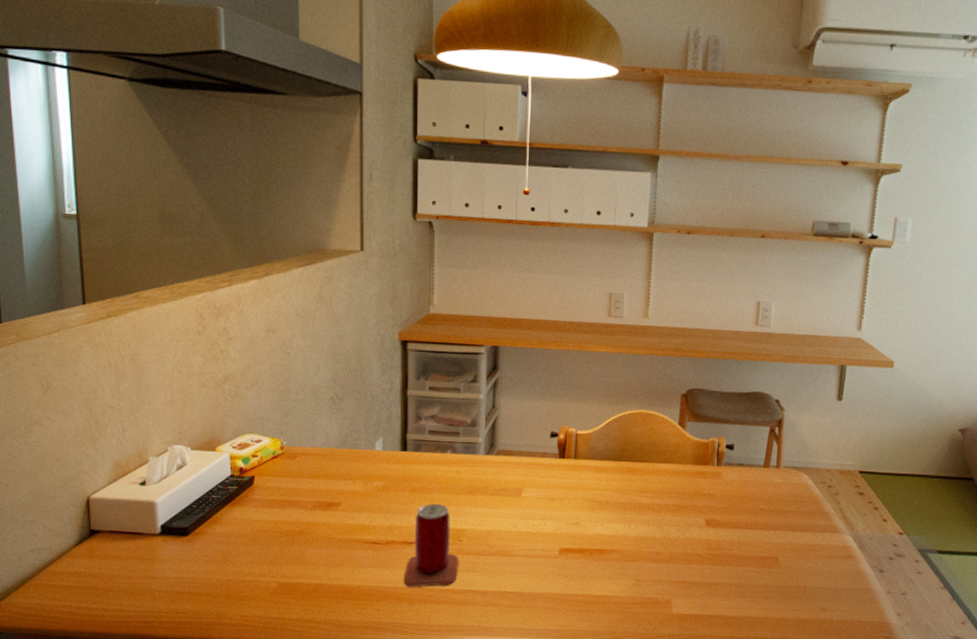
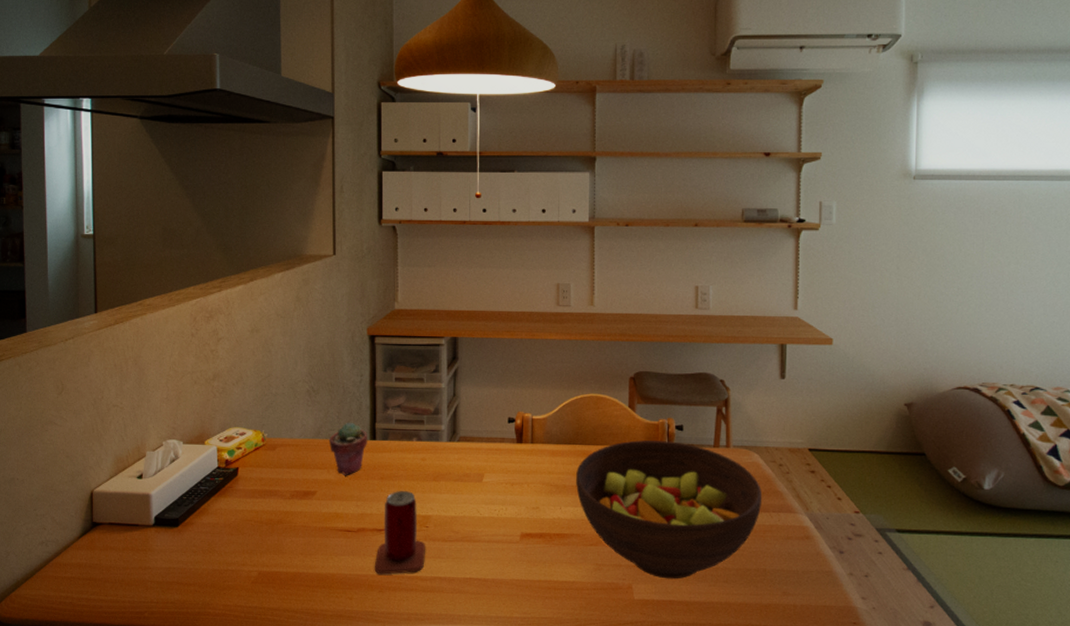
potted succulent: none [354,432,398,487] -> present [328,422,367,475]
fruit bowl: none [619,458,809,595] -> present [576,440,763,579]

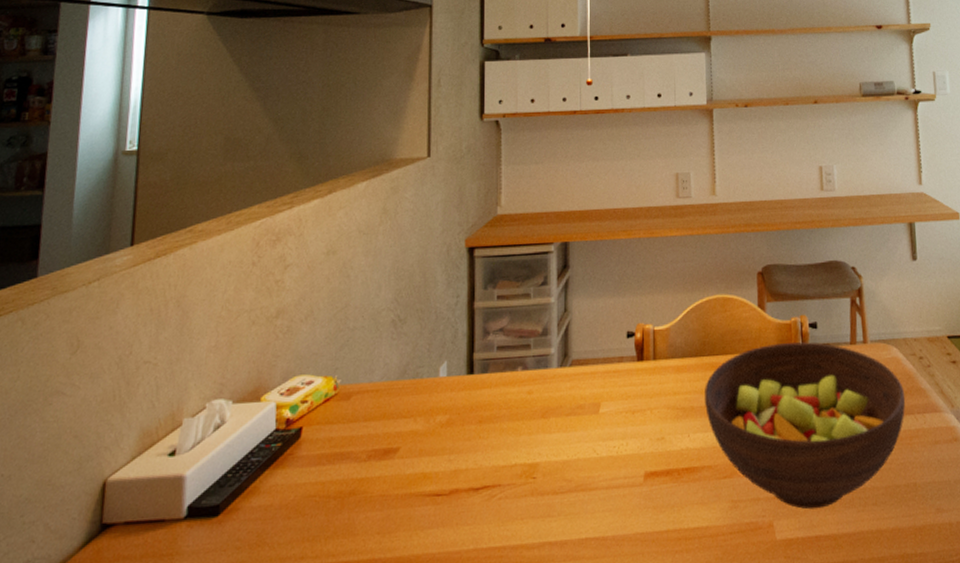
potted succulent: present [328,422,367,475] -> none [416,354,463,423]
beer can: present [374,491,425,575] -> none [469,434,532,548]

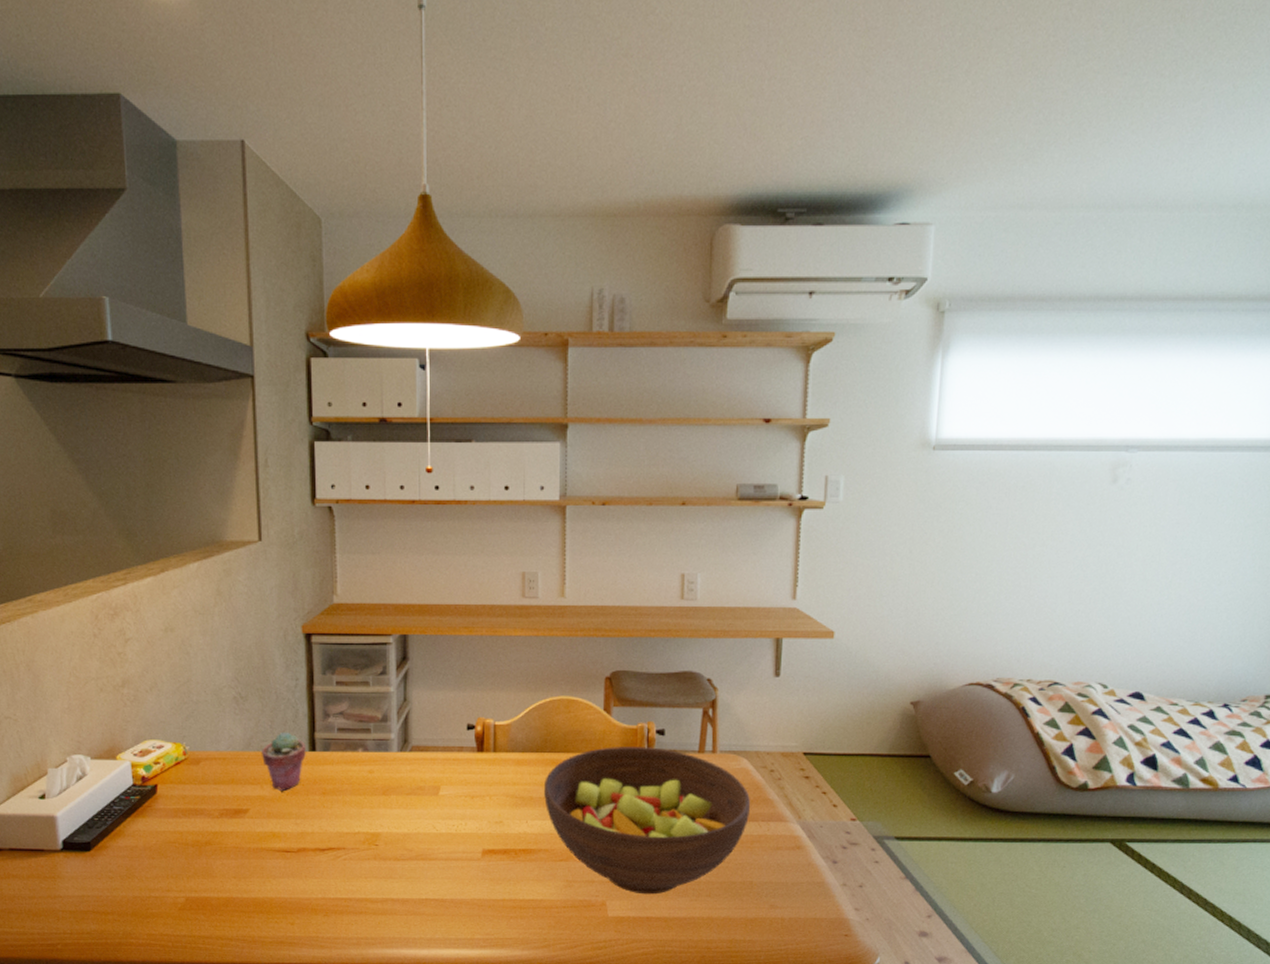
potted succulent: none [416,354,463,423] -> present [261,732,306,791]

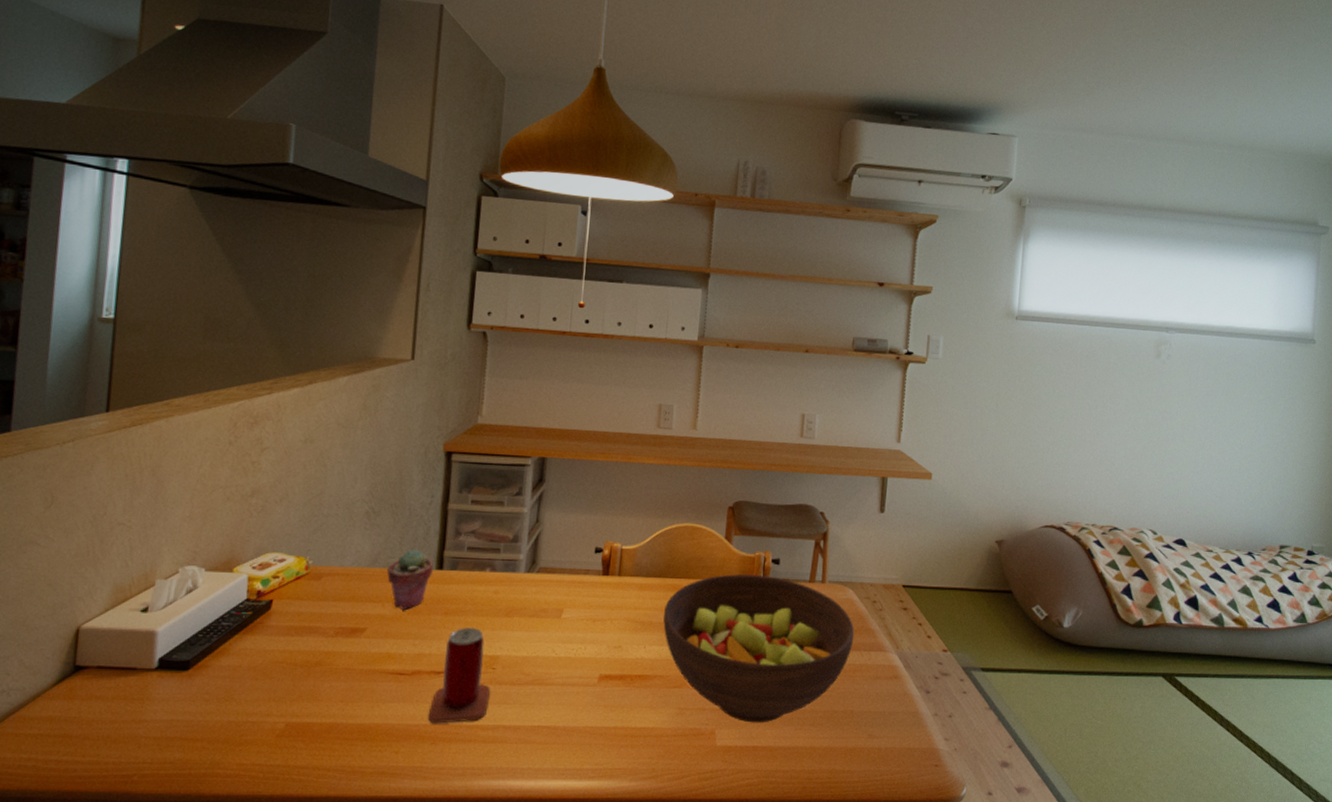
beer can: none [317,807,375,897] -> present [427,628,490,724]

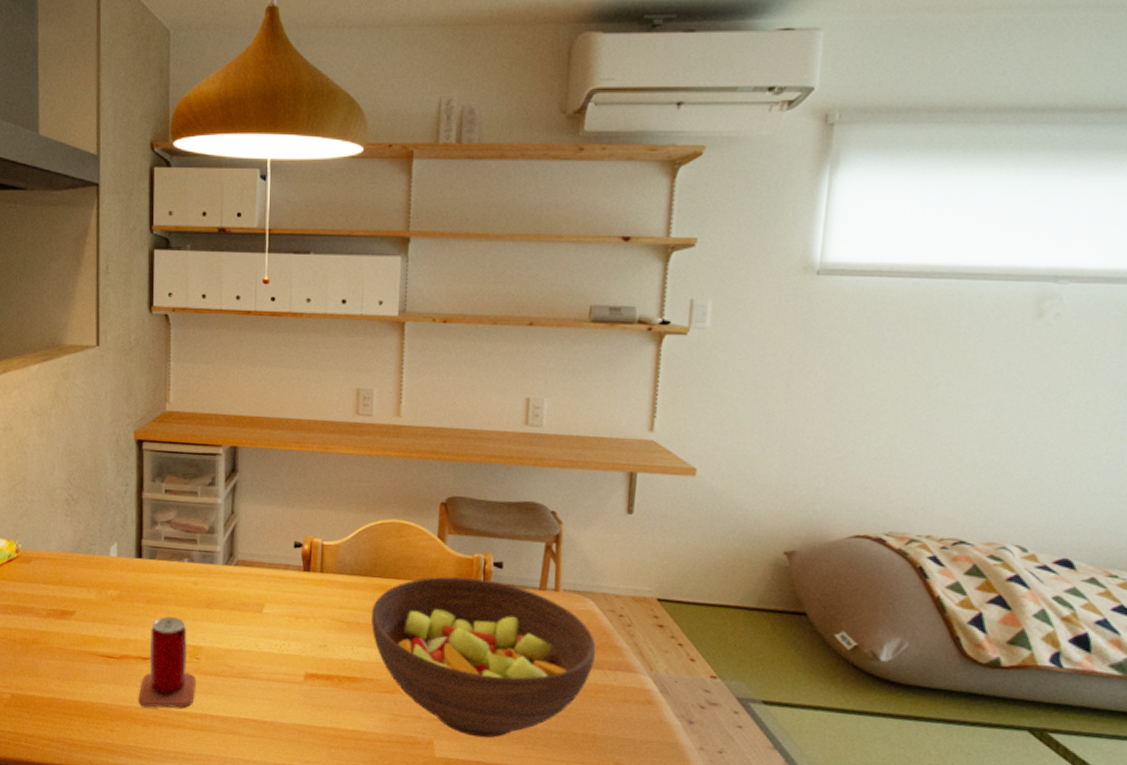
potted succulent: present [386,549,433,610] -> none [89,536,133,596]

